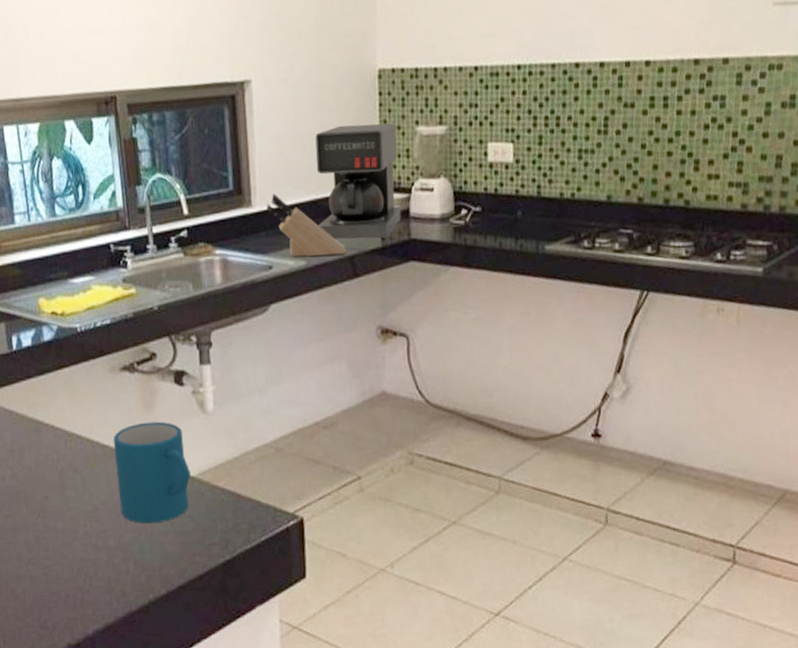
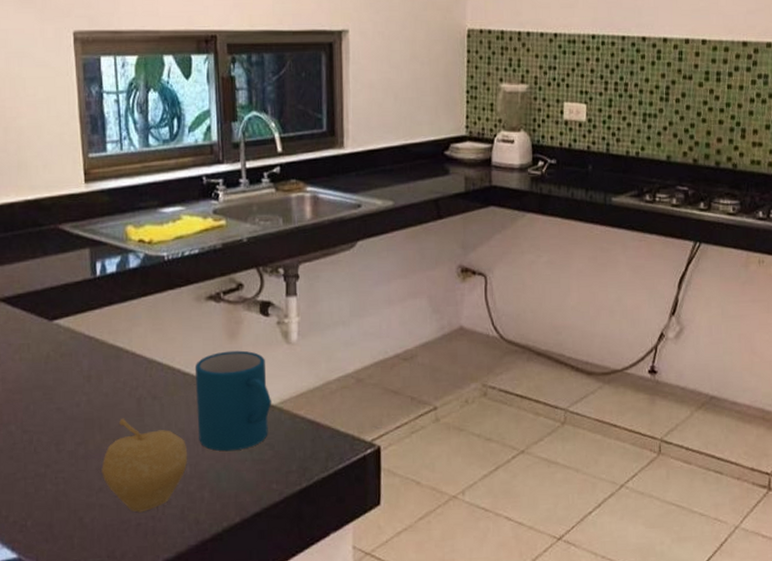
fruit: none [29,491,112,584] -> present [101,418,188,513]
knife block: present [266,193,347,257] -> none [358,137,432,198]
coffee maker: present [315,123,401,241] -> none [406,78,484,186]

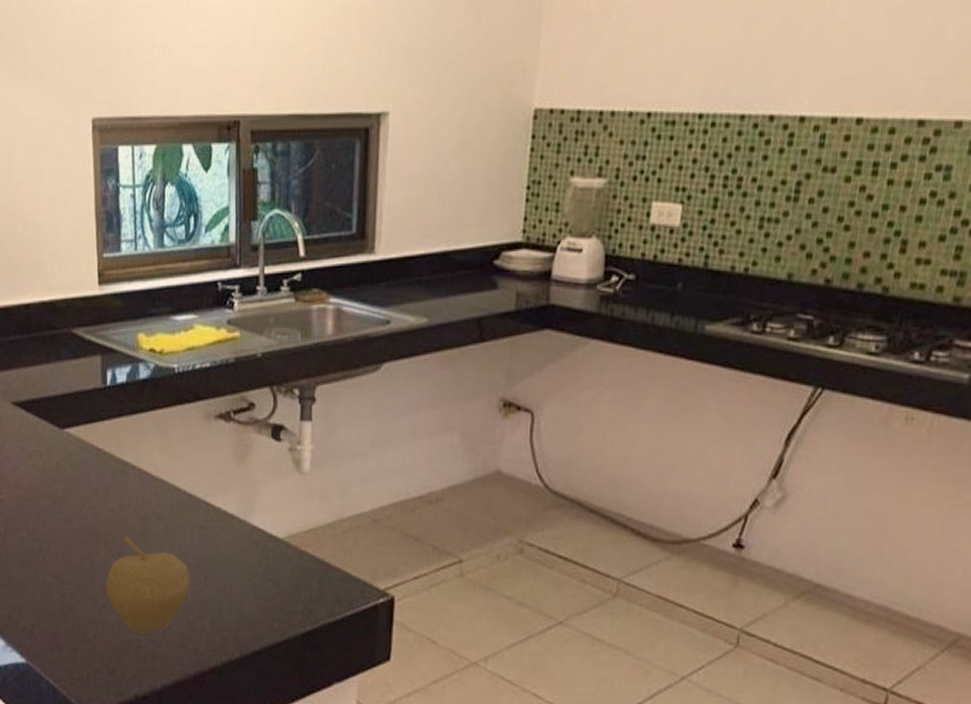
mug: present [194,350,272,452] -> none [200,475,279,583]

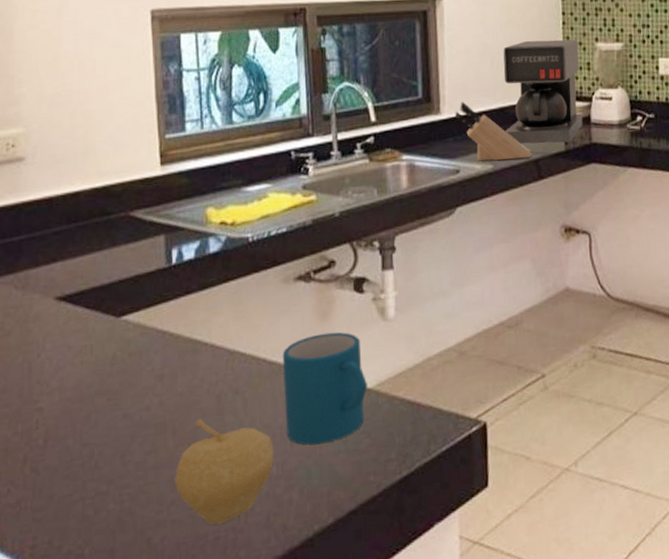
mug: none [200,475,279,583] -> present [282,332,368,445]
knife block: none [391,241,475,315] -> present [455,101,532,161]
coffee maker: none [446,170,548,304] -> present [503,39,583,145]

